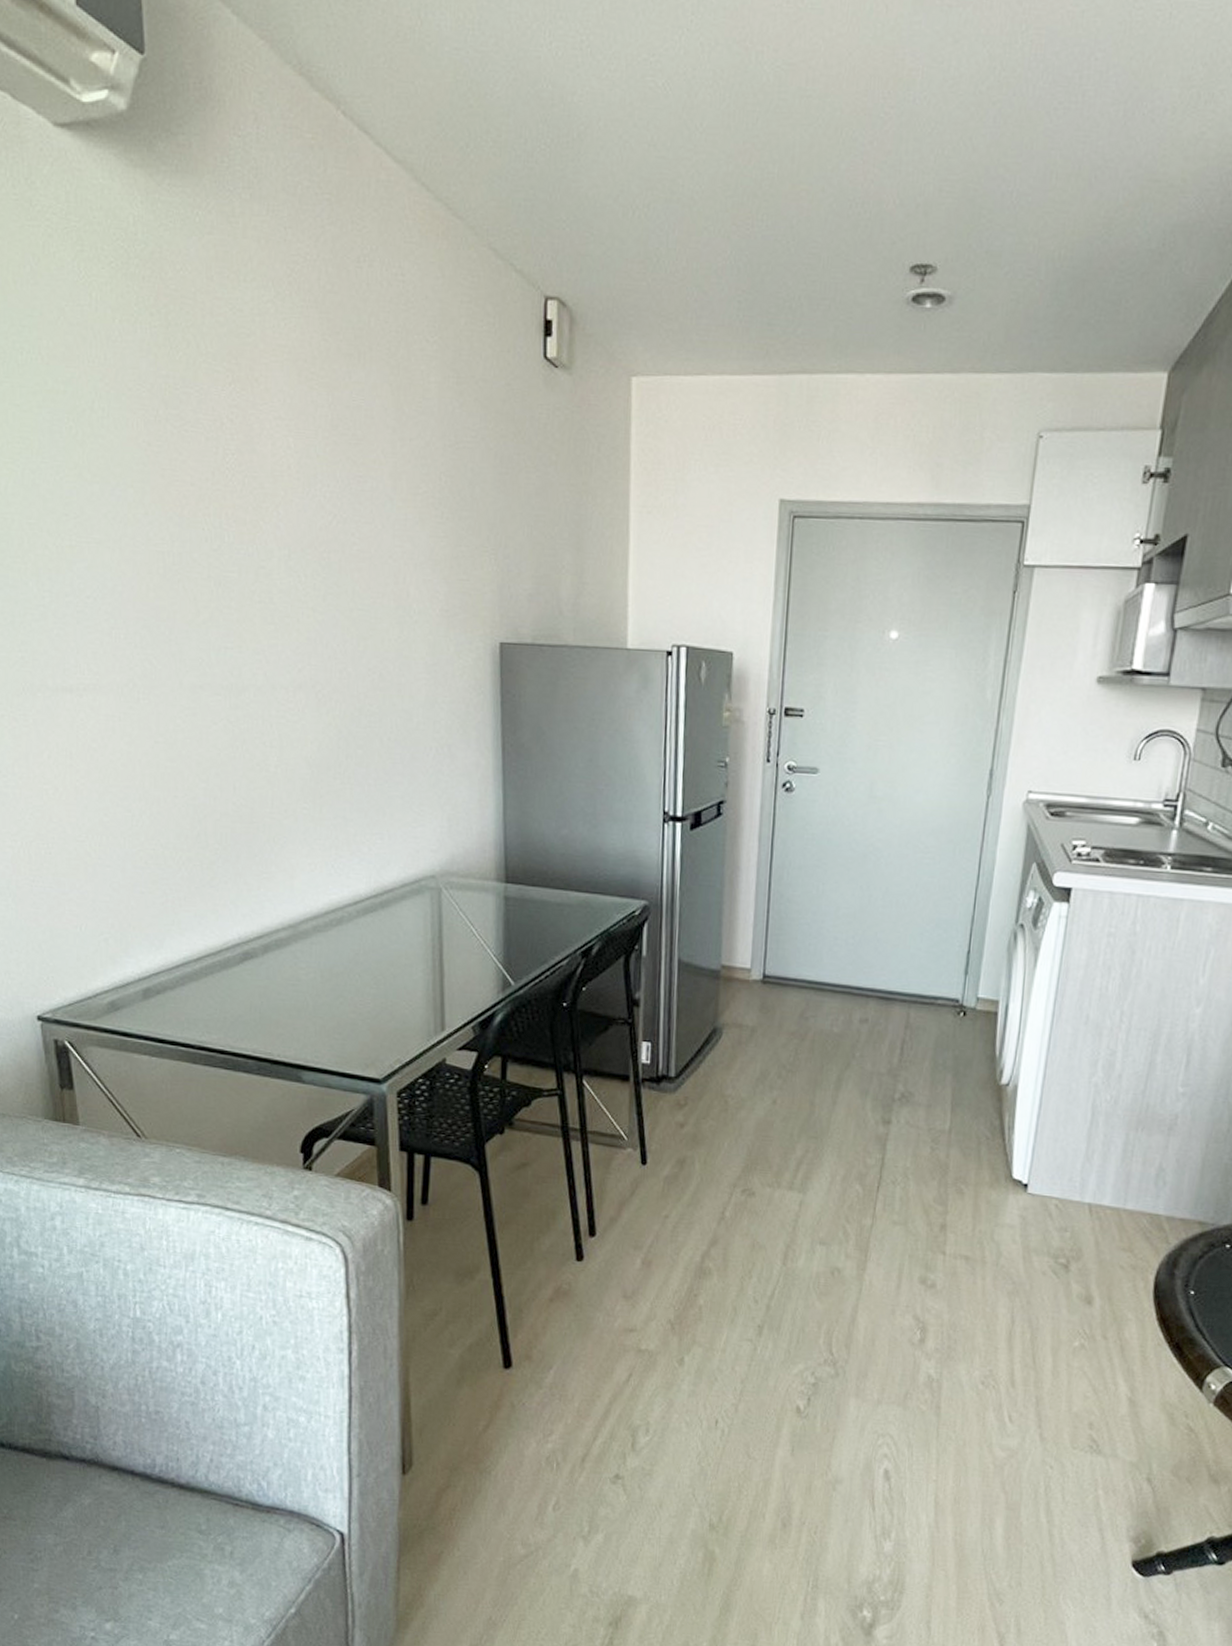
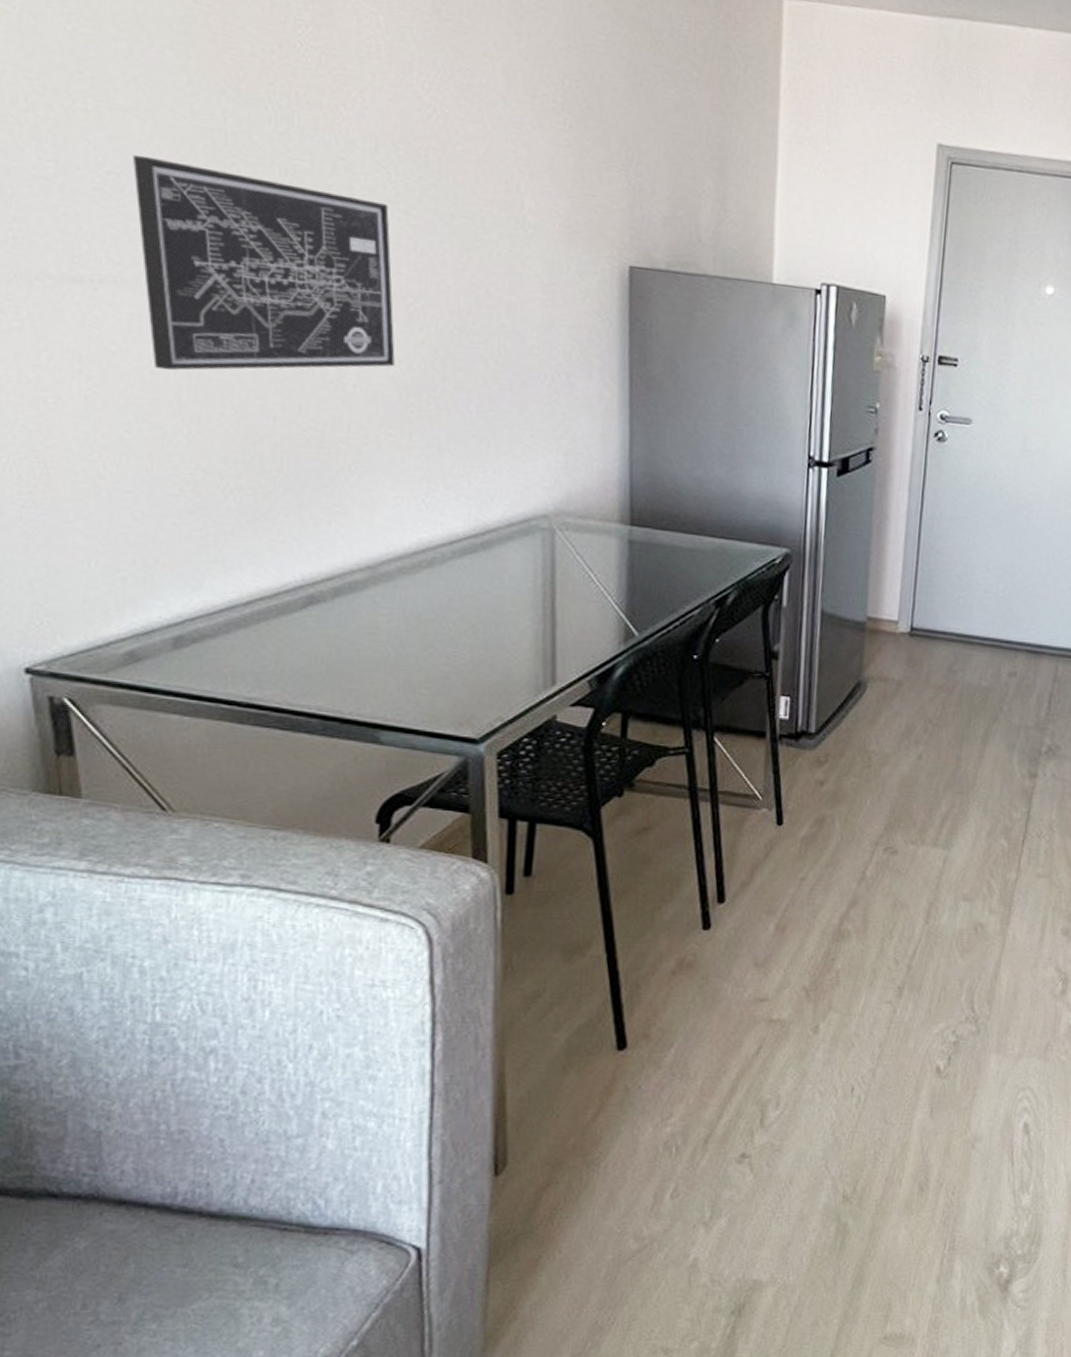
wall art: none [106,579,308,762] -> present [133,154,395,371]

